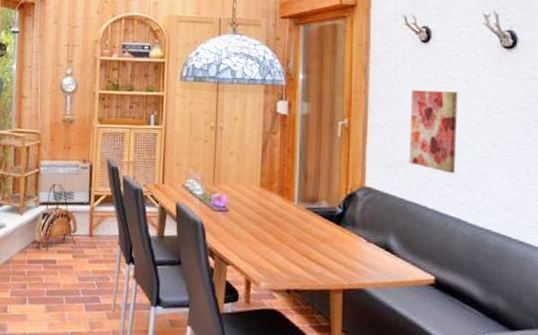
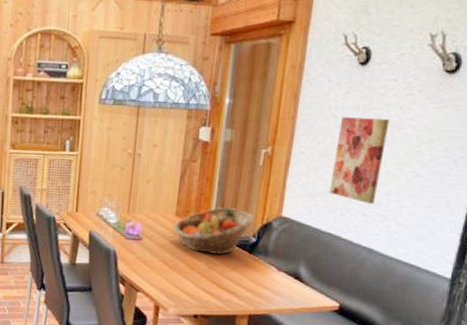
fruit basket: none [259,178,338,226] -> present [173,207,254,255]

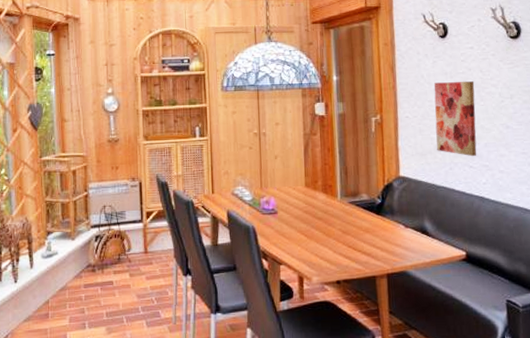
fruit basket: present [173,207,254,255] -> none [305,173,376,220]

